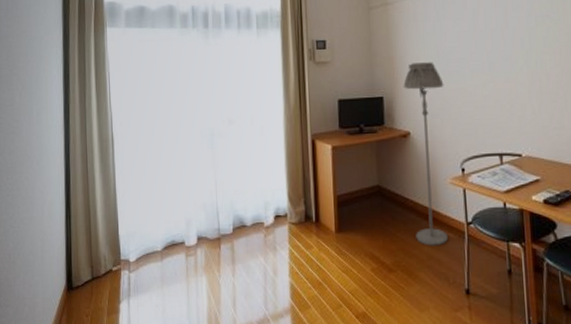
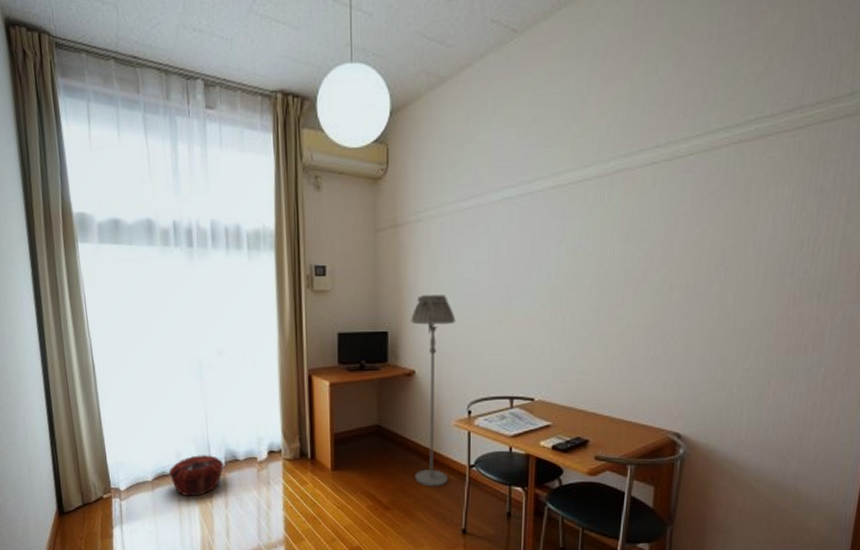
woven basket: none [178,222,231,266] -> present [168,455,224,497]

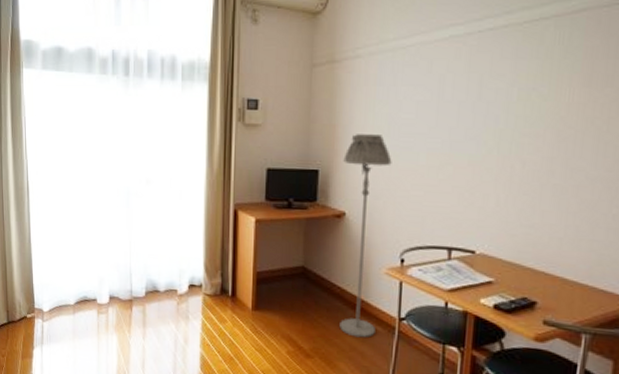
woven basket: present [168,455,224,497] -> none [90,282,144,325]

